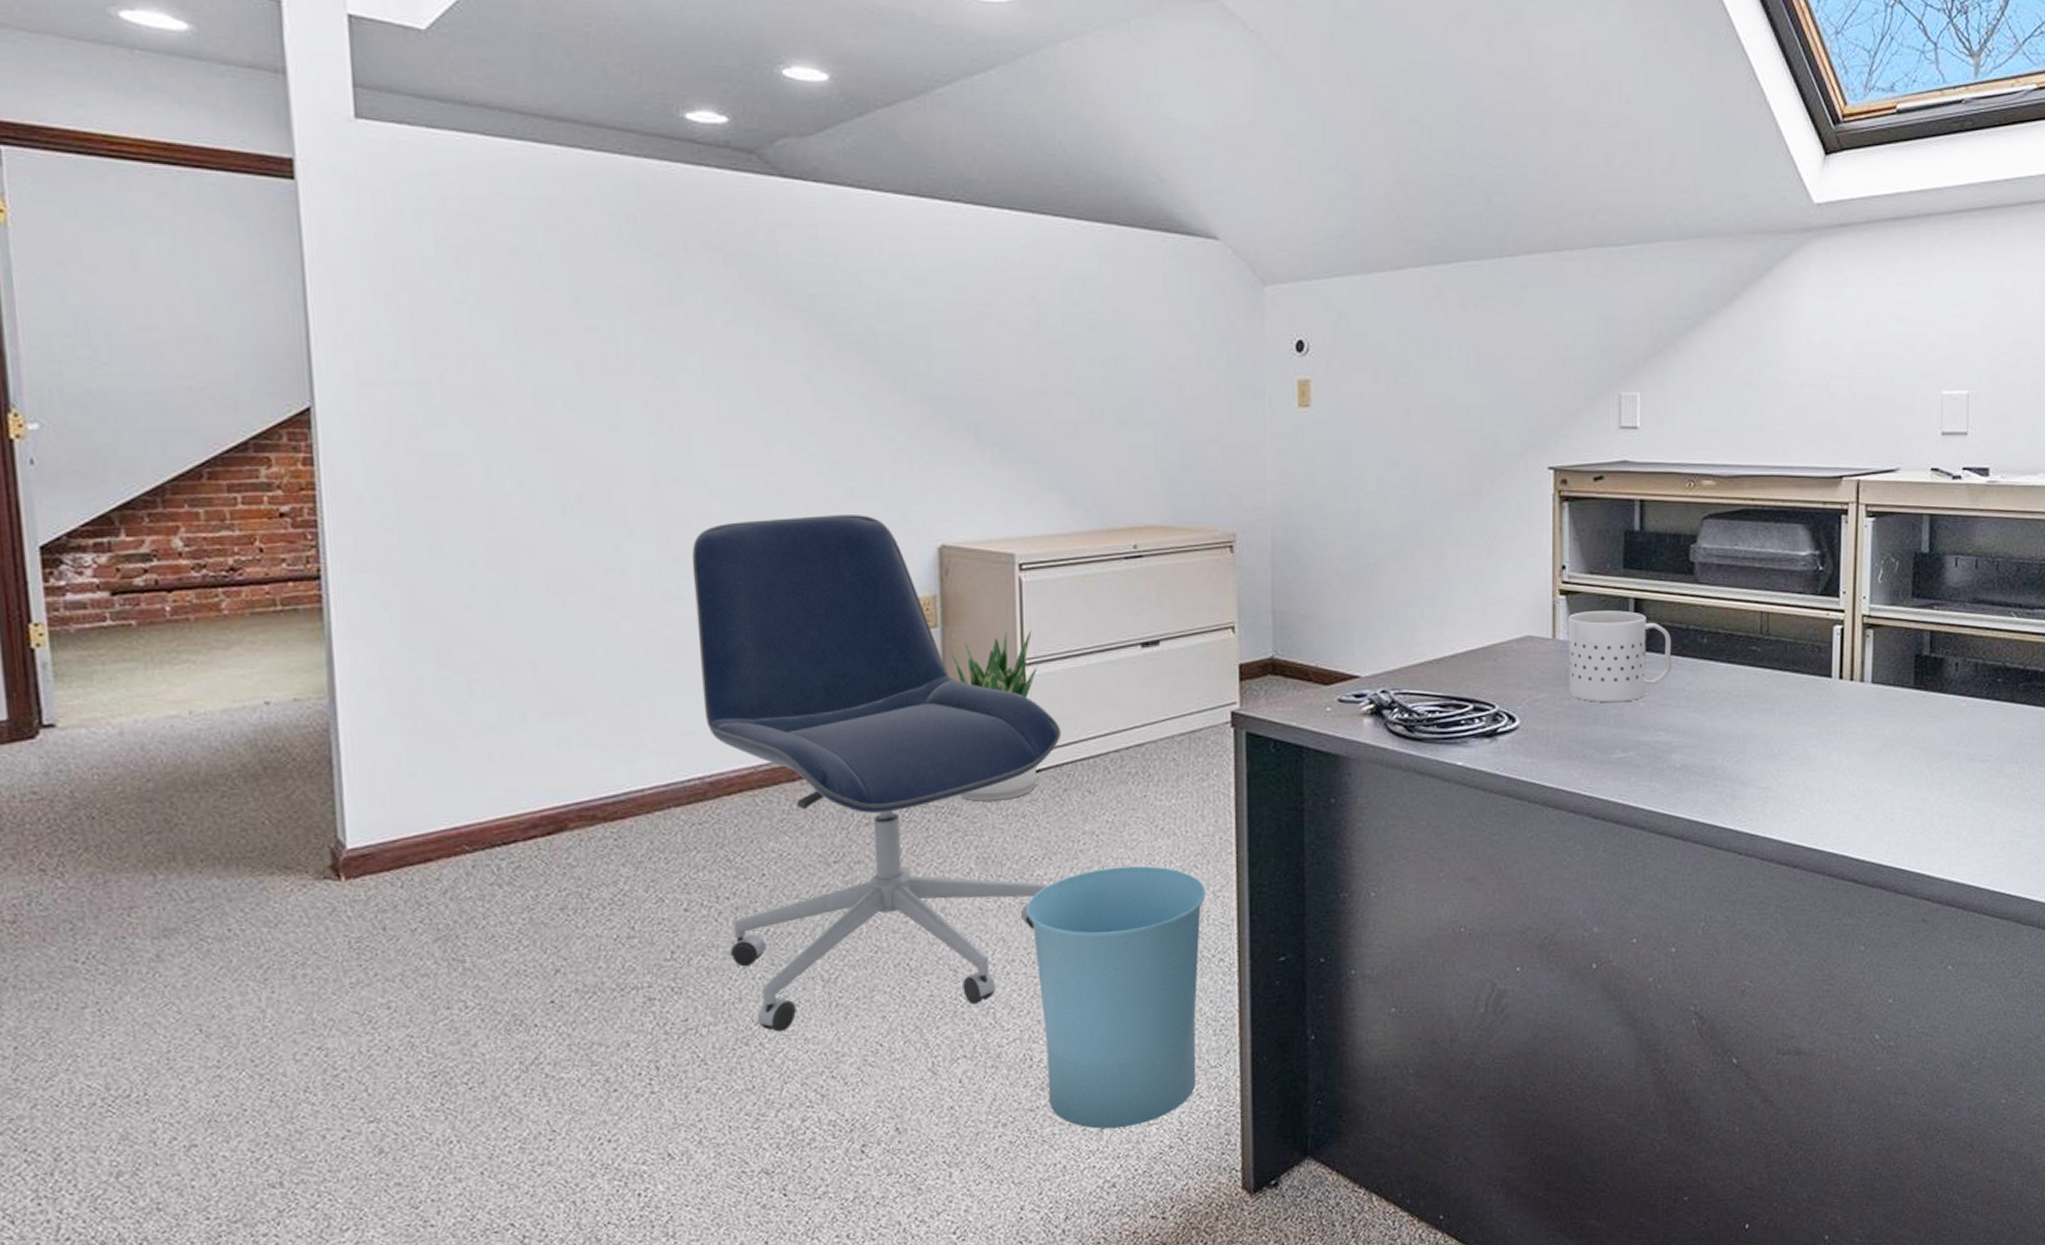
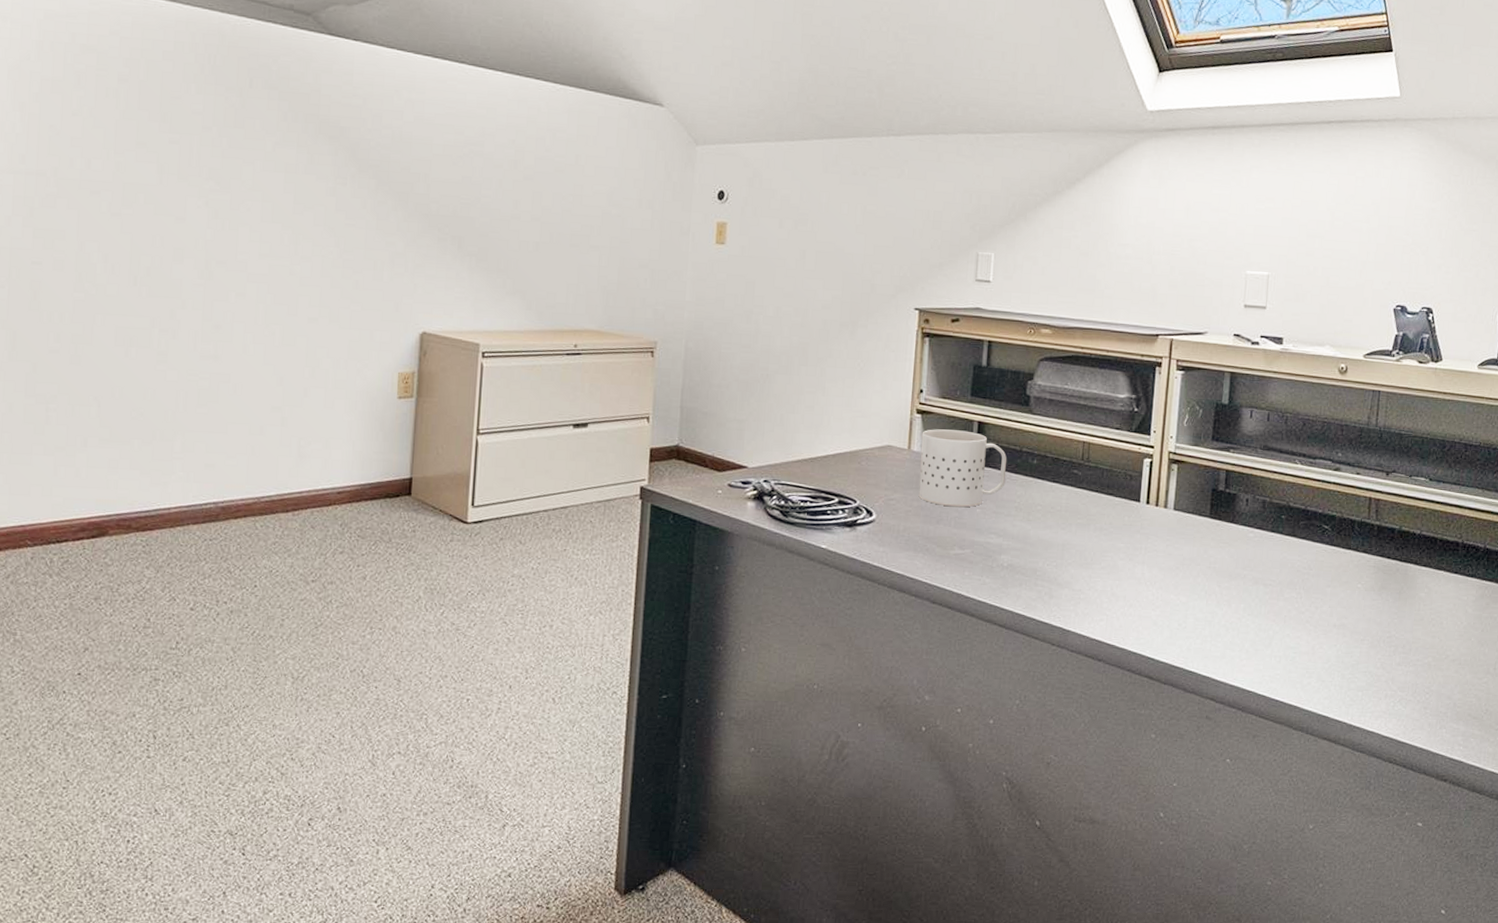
office chair: present [691,515,1061,1032] -> none [222,300,502,717]
planter: present [952,630,1038,802] -> none [417,406,489,543]
waste bin: present [1026,865,1206,1129] -> none [460,606,607,827]

